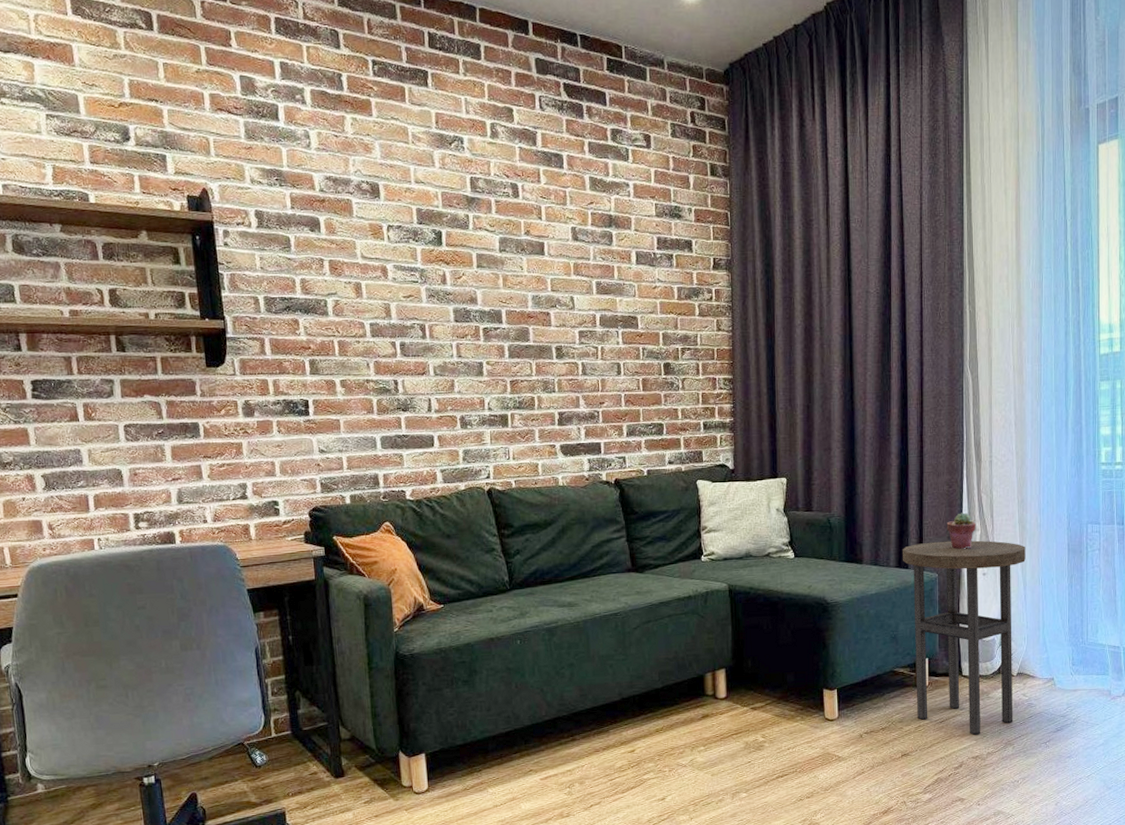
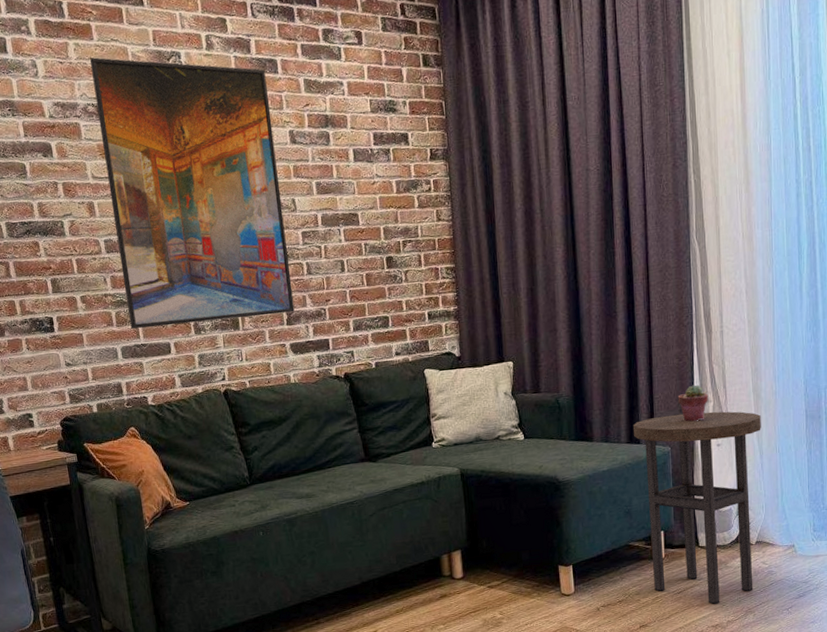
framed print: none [367,134,567,419] -> present [89,57,295,330]

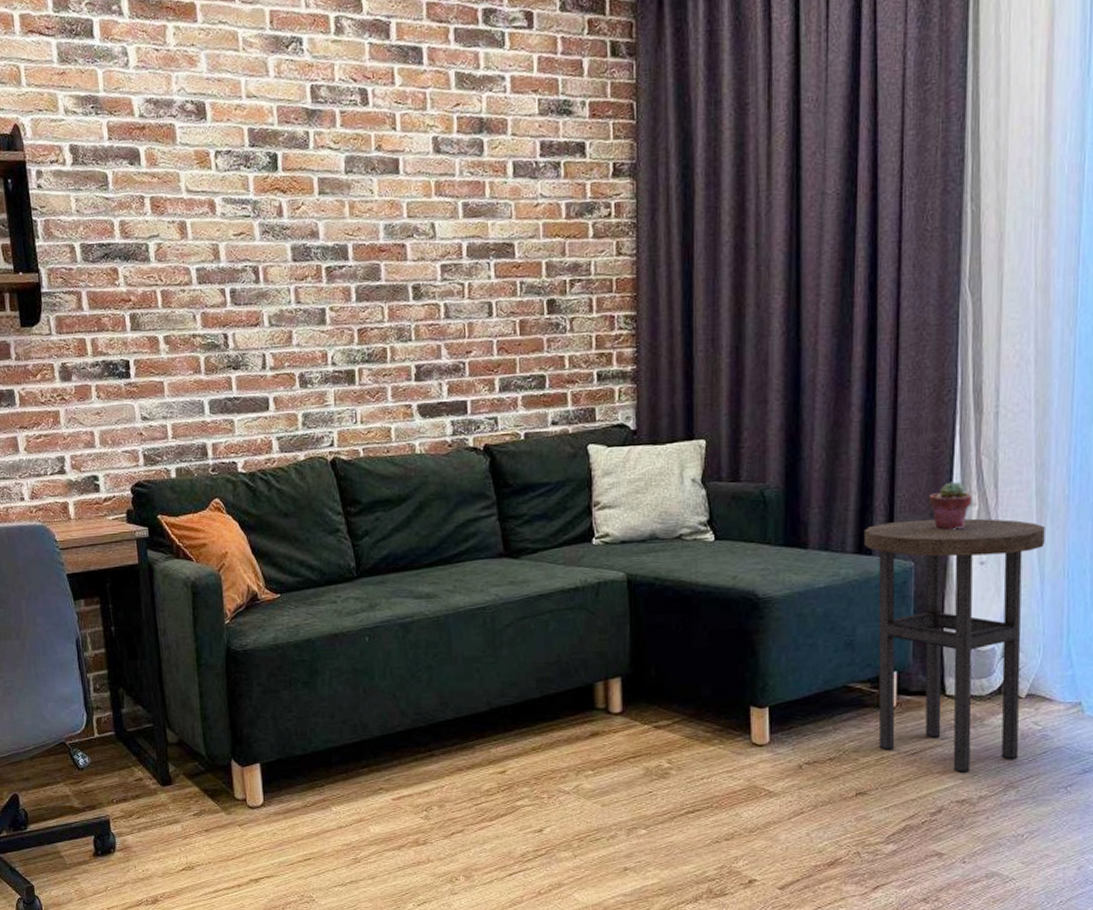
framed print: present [89,57,295,330] -> none [191,43,426,379]

